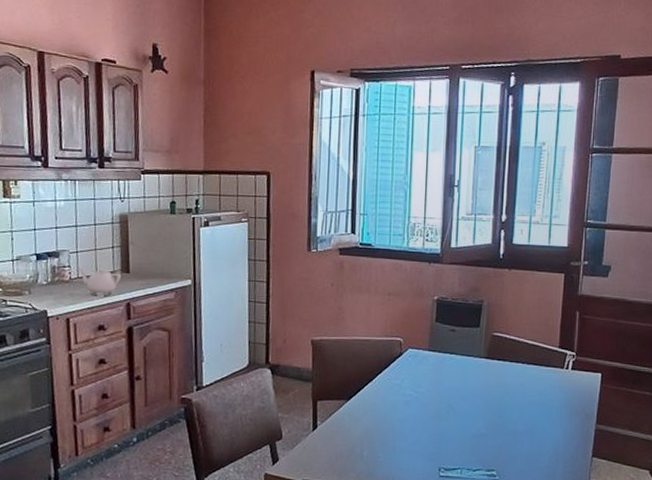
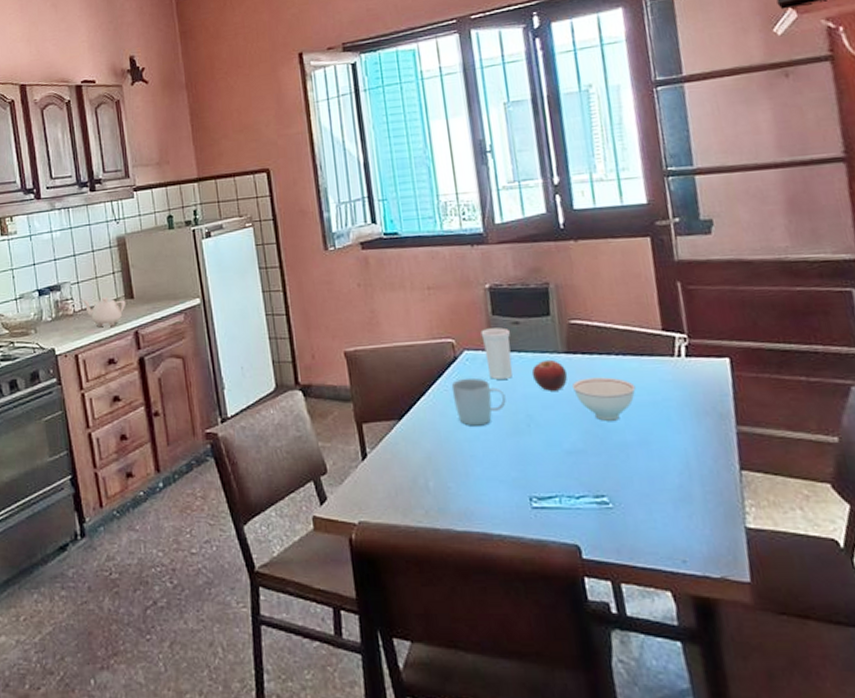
mug: none [393,372,435,410] -> present [451,379,506,426]
cup: none [424,332,447,374] -> present [480,327,513,379]
fruit: none [457,362,485,387] -> present [531,359,568,391]
bowl: none [486,379,532,414] -> present [573,377,636,421]

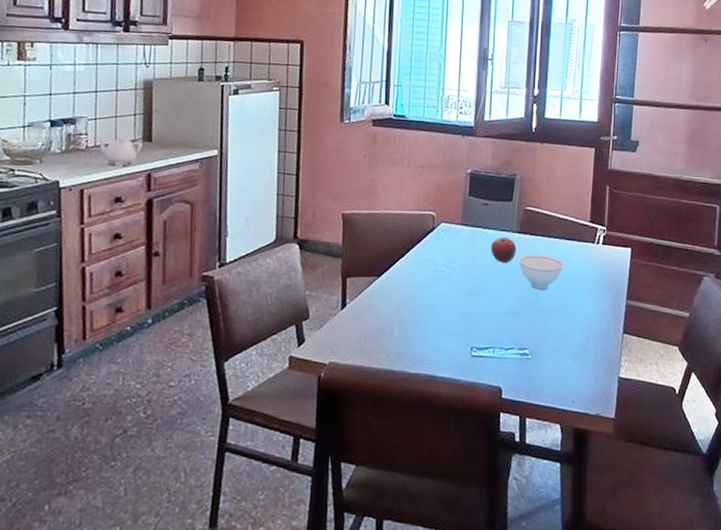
mug: present [451,379,506,426] -> none [425,247,467,287]
cup: present [480,327,513,379] -> none [457,206,480,250]

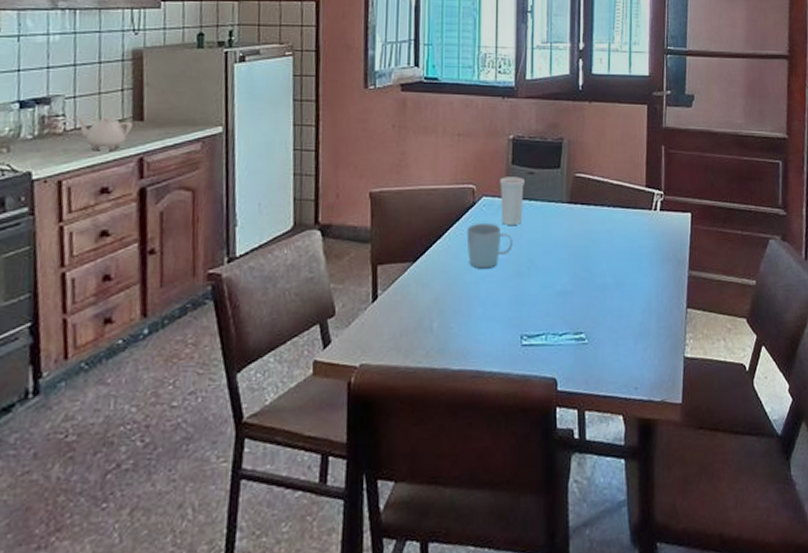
mug: none [425,247,467,287] -> present [466,224,513,269]
cup: none [457,206,480,250] -> present [500,177,524,225]
fruit: present [490,236,517,263] -> none [538,208,568,237]
bowl: present [519,254,564,290] -> none [570,226,619,265]

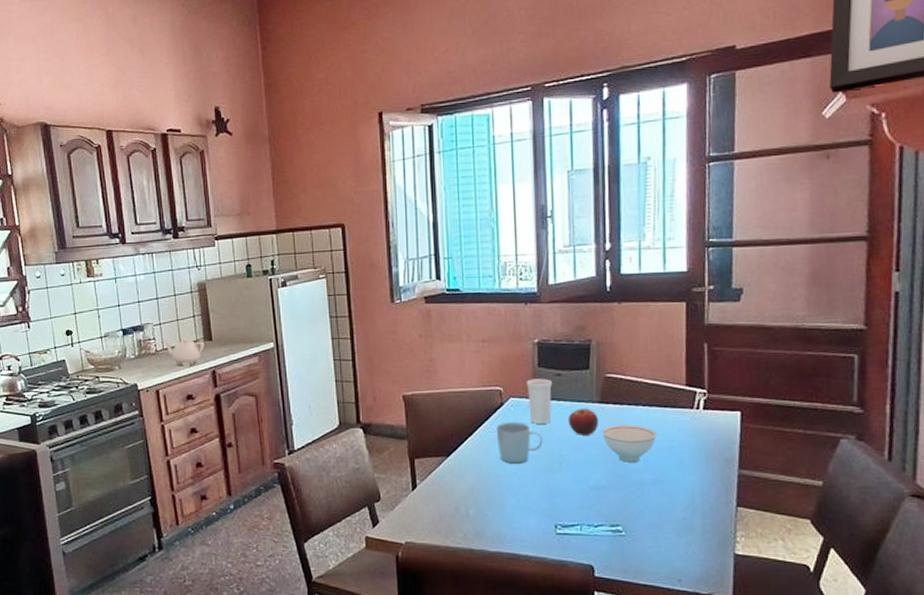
fruit: none [538,208,568,237] -> present [567,408,599,435]
bowl: none [570,226,619,265] -> present [602,425,657,462]

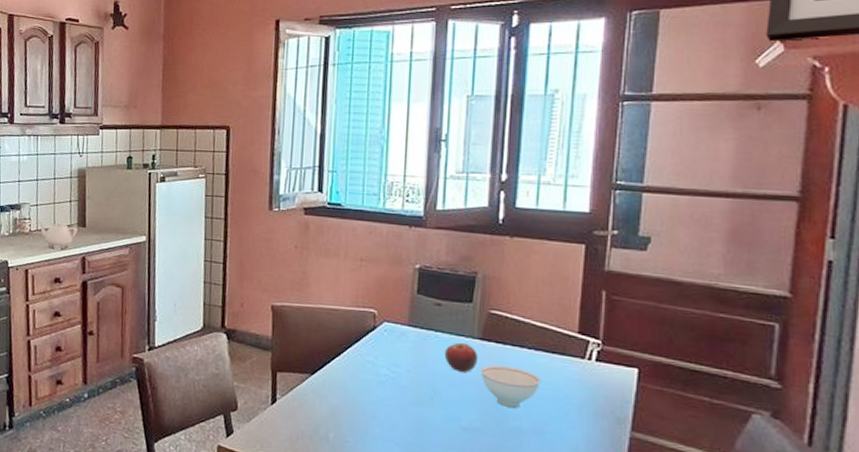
mug: present [496,423,543,464] -> none [365,347,415,392]
cup: present [526,378,552,424] -> none [403,305,431,354]

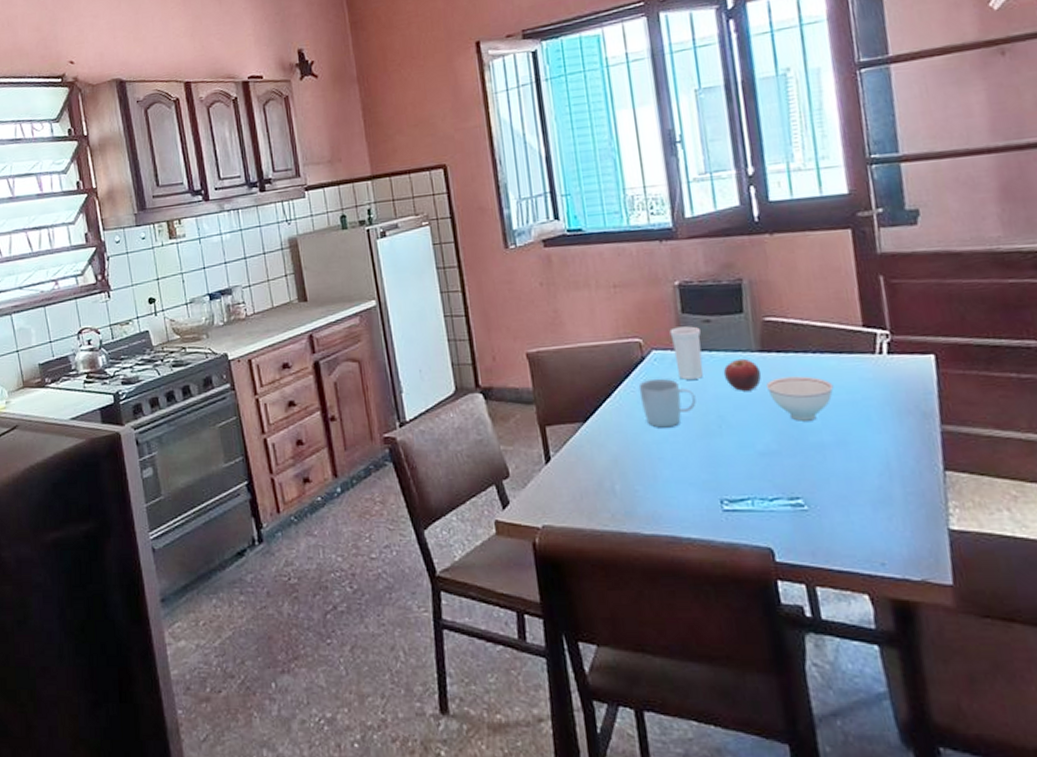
teapot: present [38,221,78,250] -> none [254,300,300,332]
mug: none [365,347,415,392] -> present [638,379,697,428]
cup: none [403,305,431,354] -> present [669,326,704,380]

